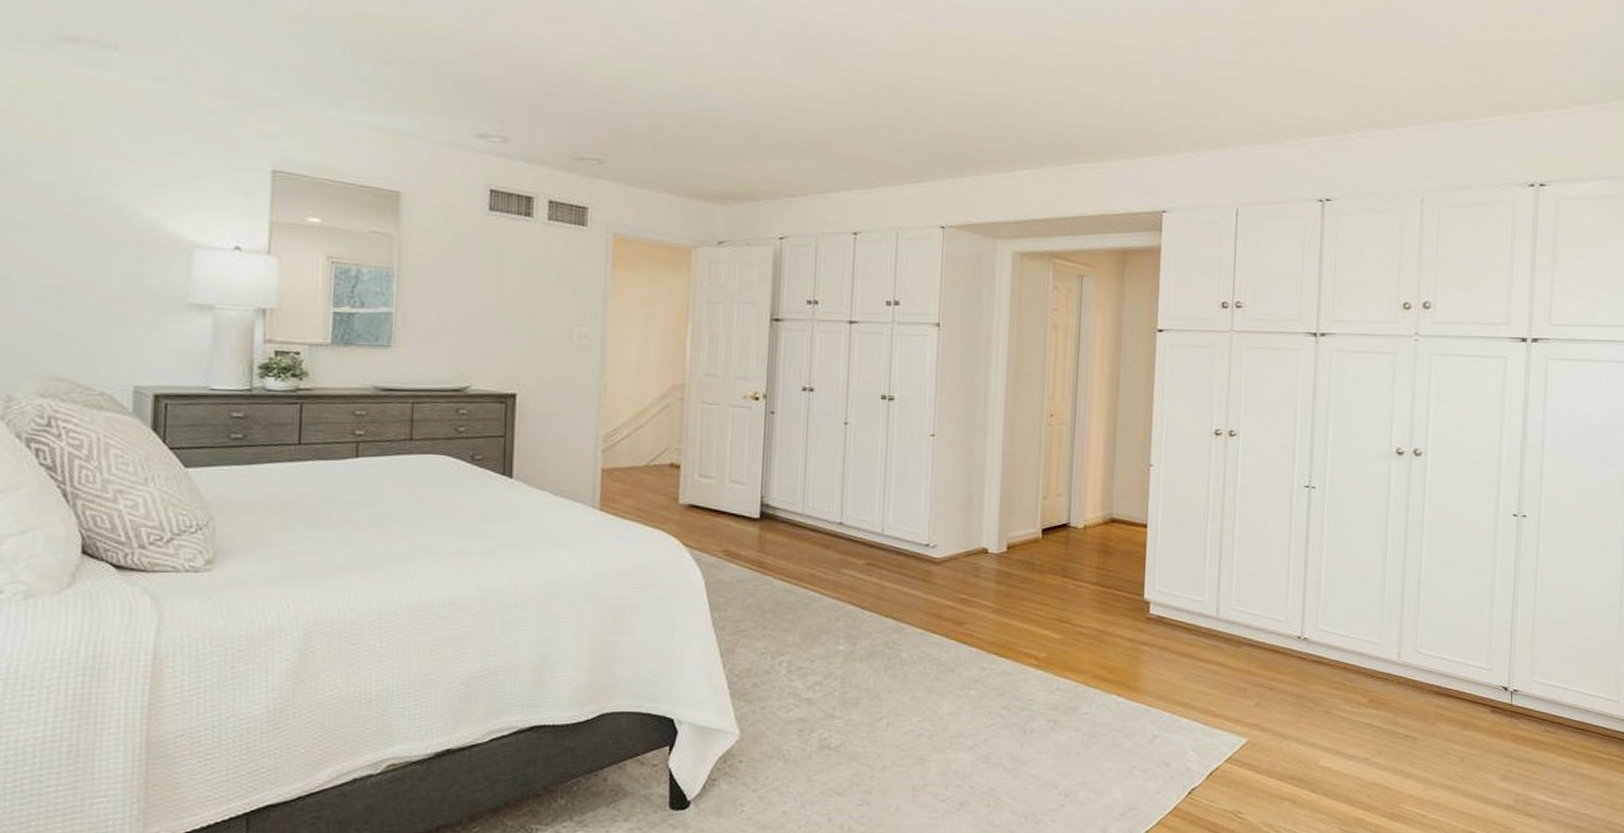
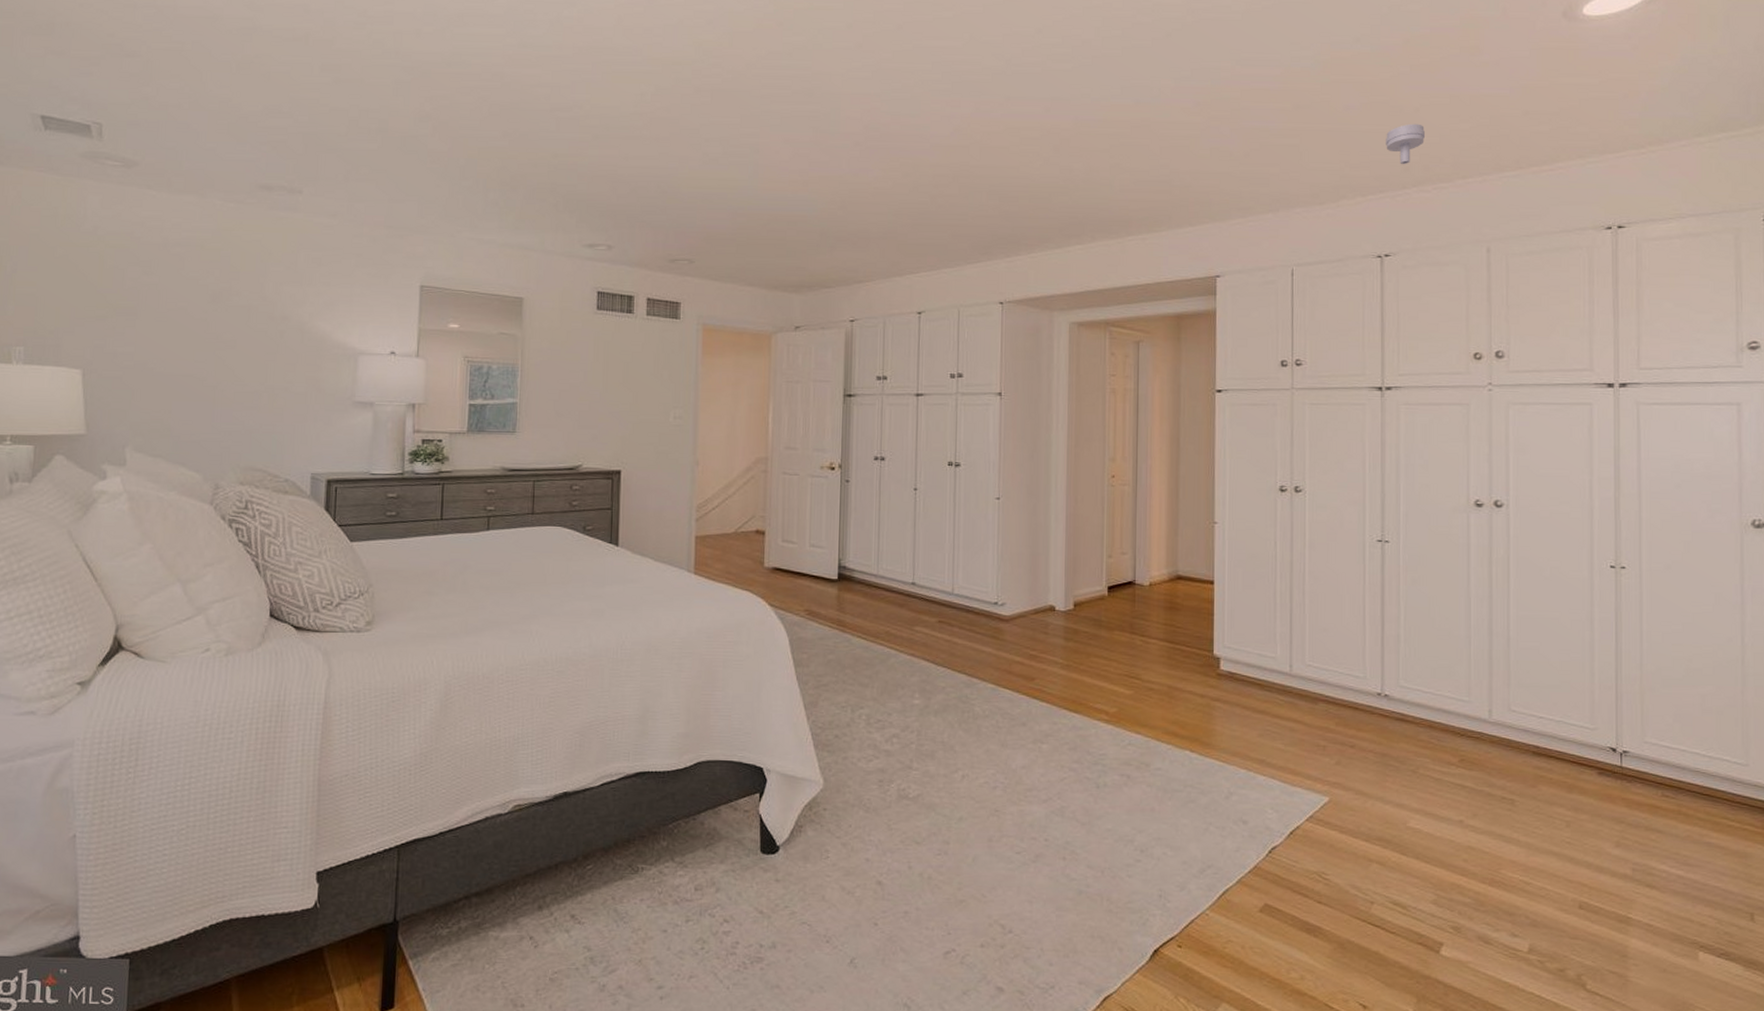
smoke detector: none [1332,66,1371,109] -> present [1386,123,1426,165]

